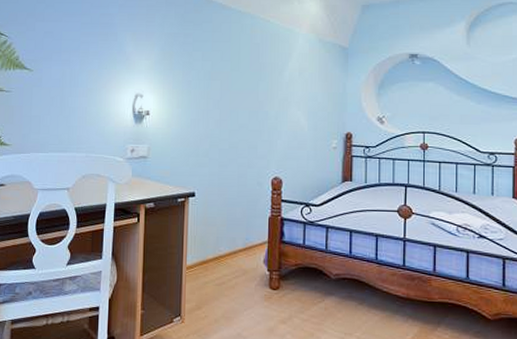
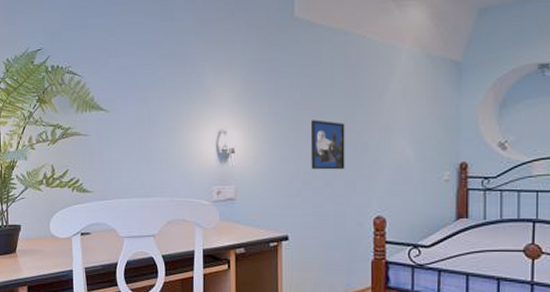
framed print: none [218,89,249,134] -> present [310,119,345,170]

